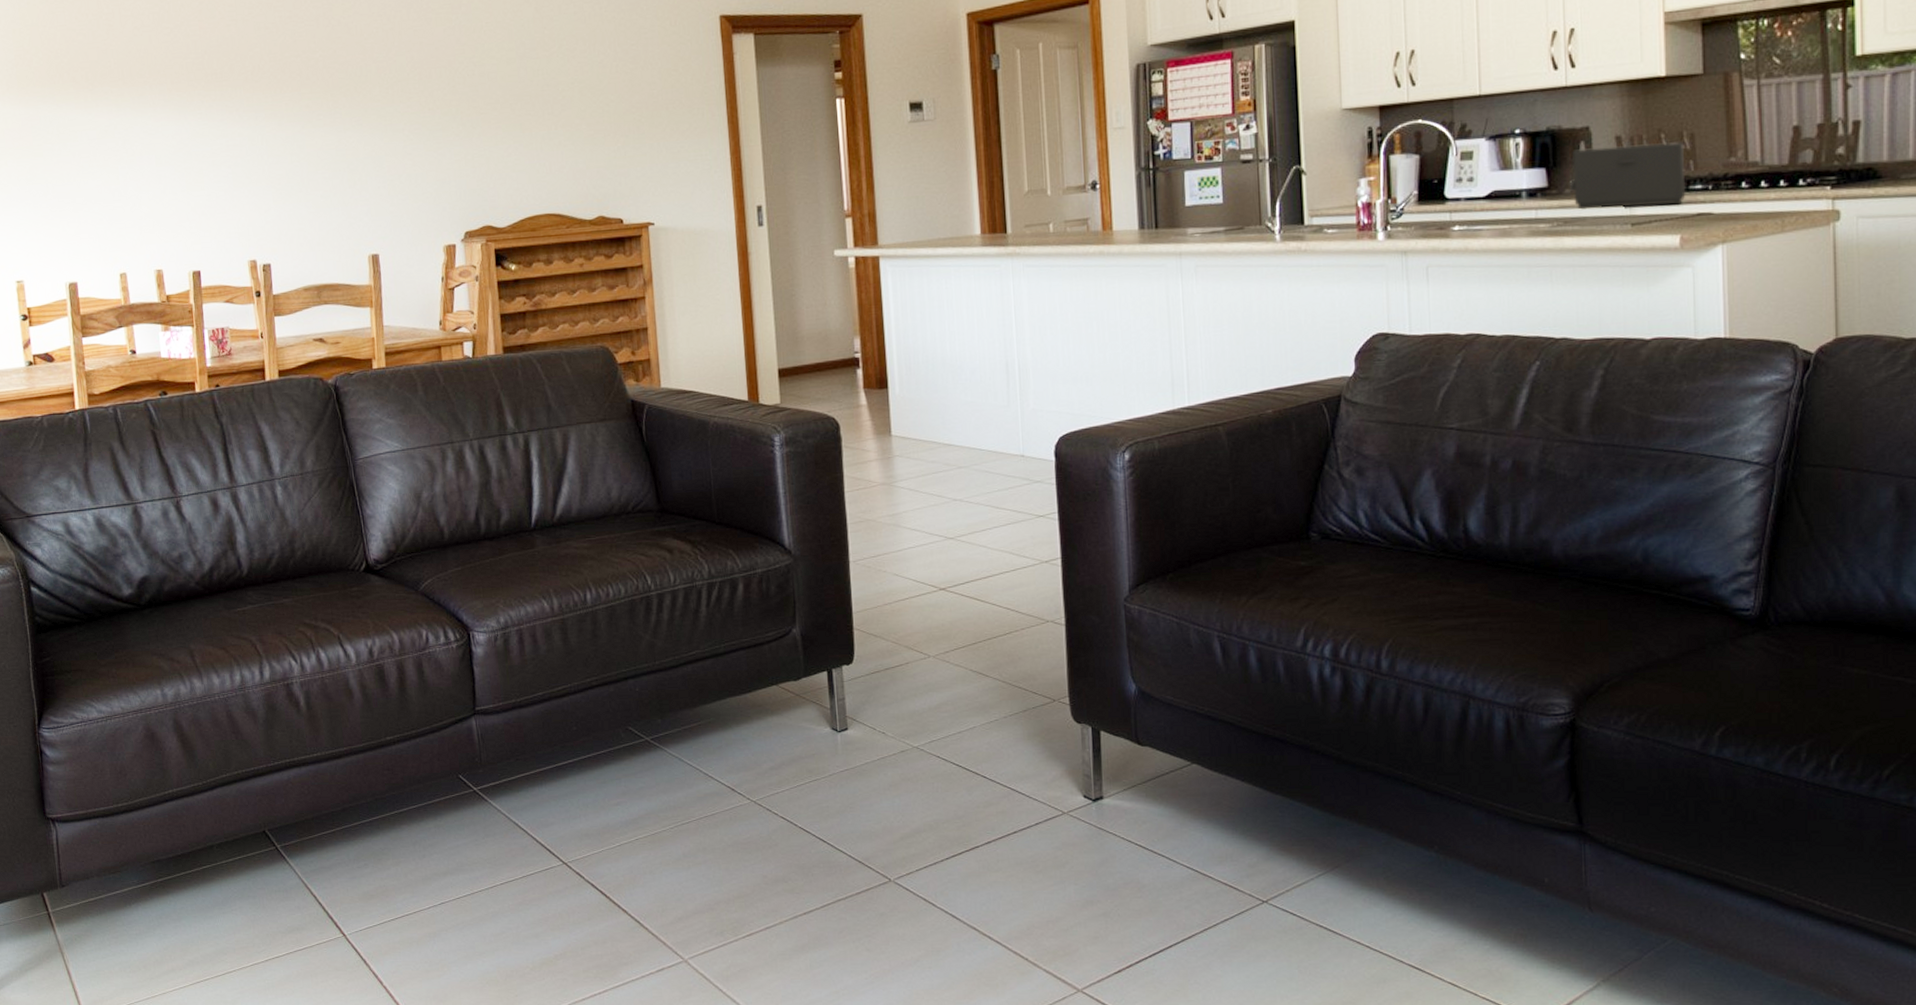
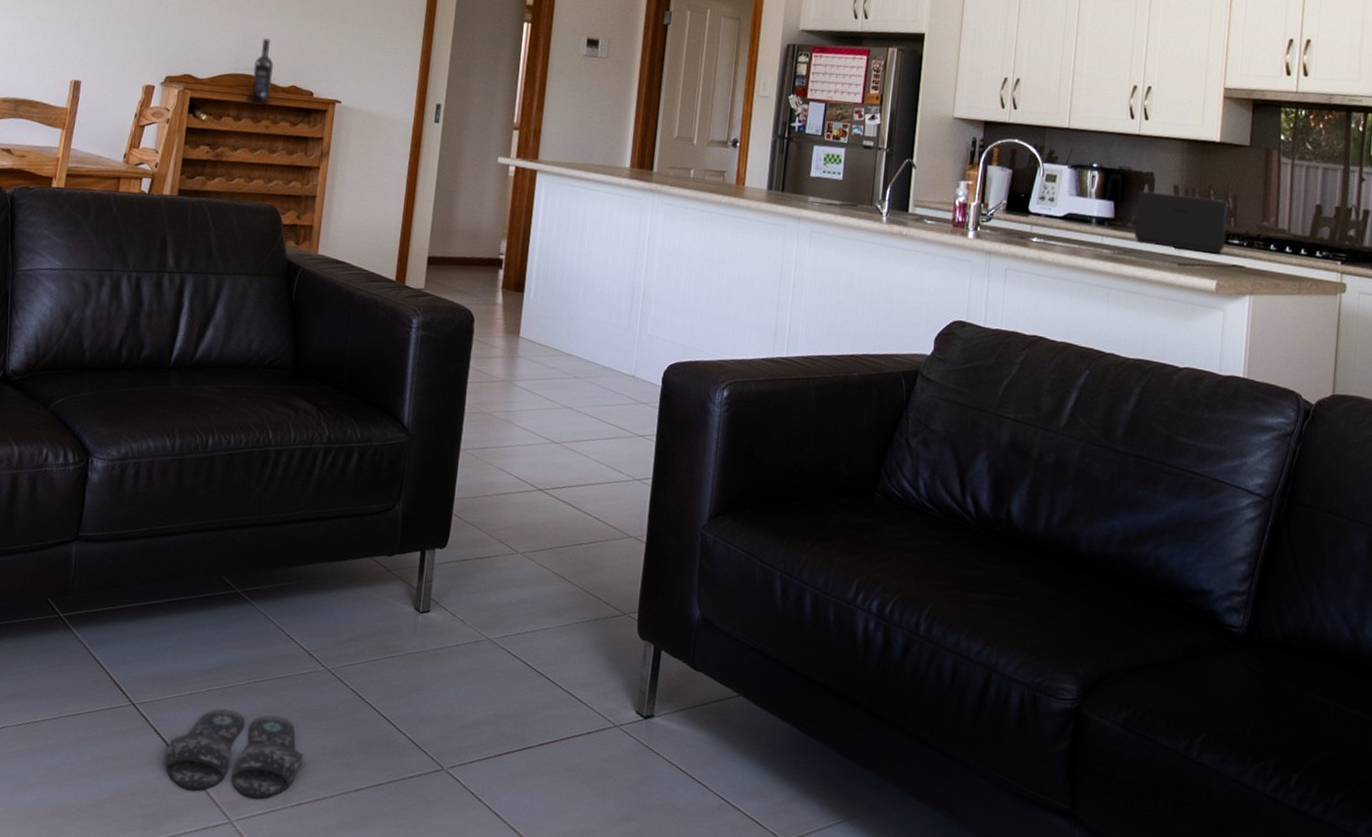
wine bottle: none [554,171,578,243] -> present [251,38,273,105]
slippers: none [607,853,746,936] -> present [165,709,304,799]

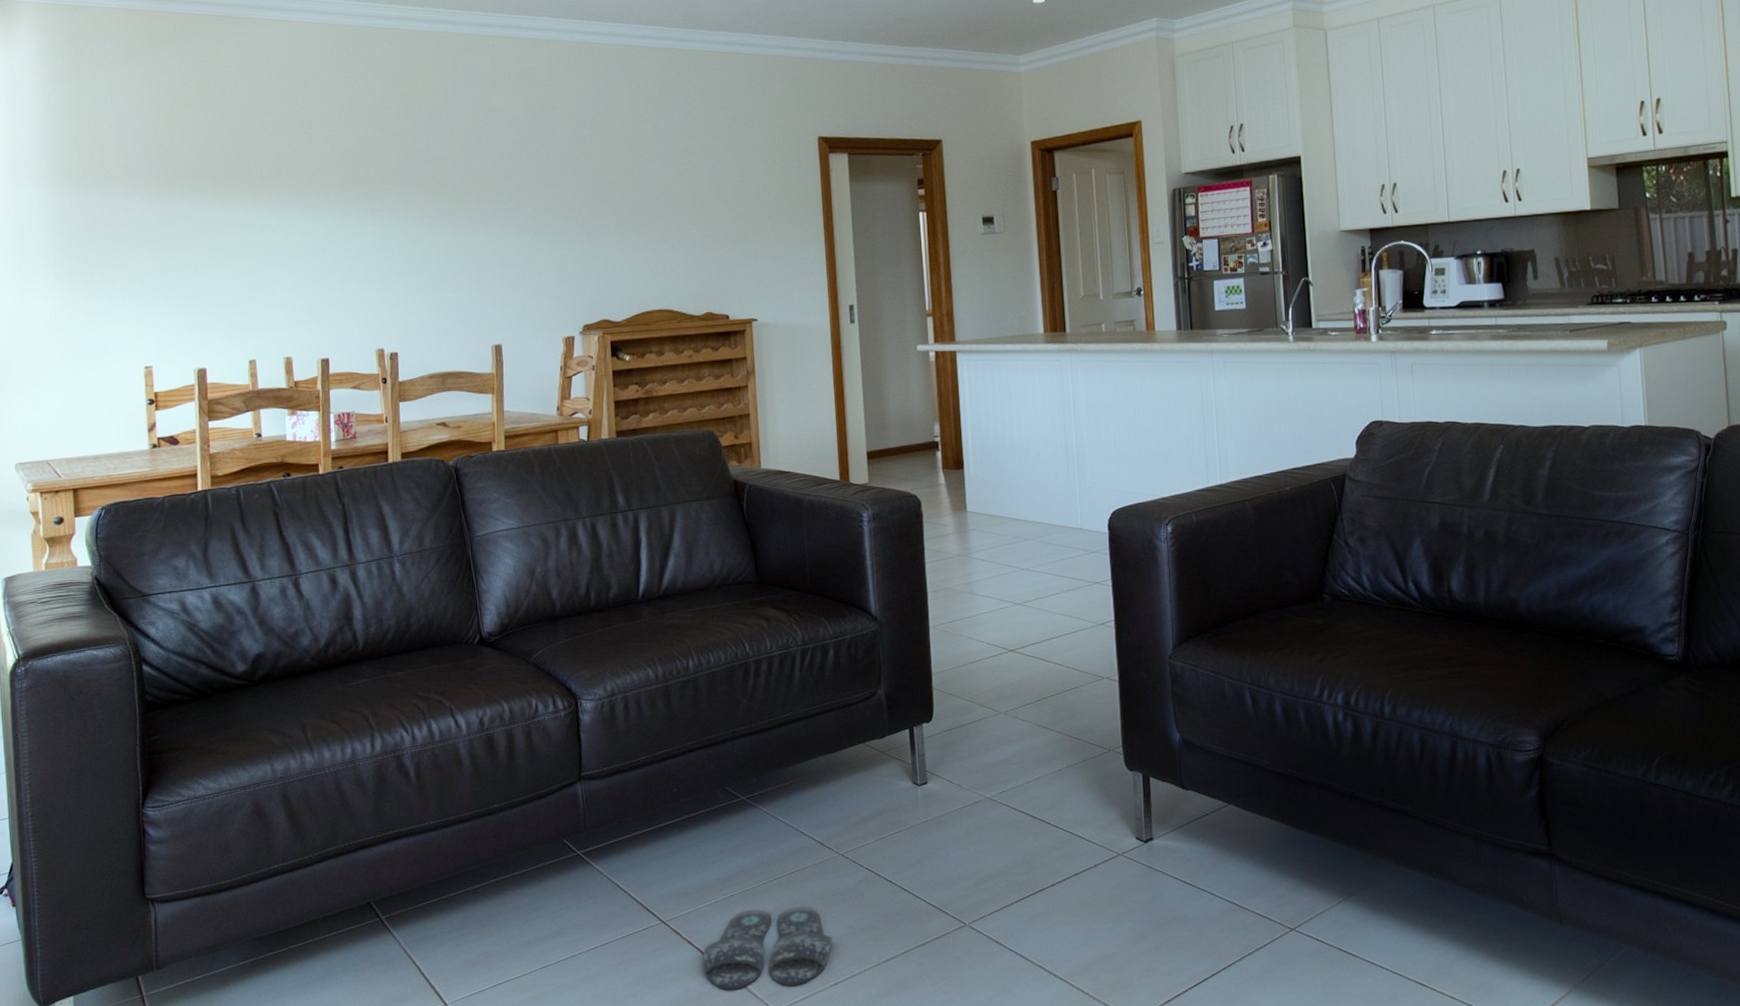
wine bottle: present [251,38,273,105] -> none [666,271,688,337]
toaster: present [1132,190,1228,254] -> none [1521,263,1610,318]

